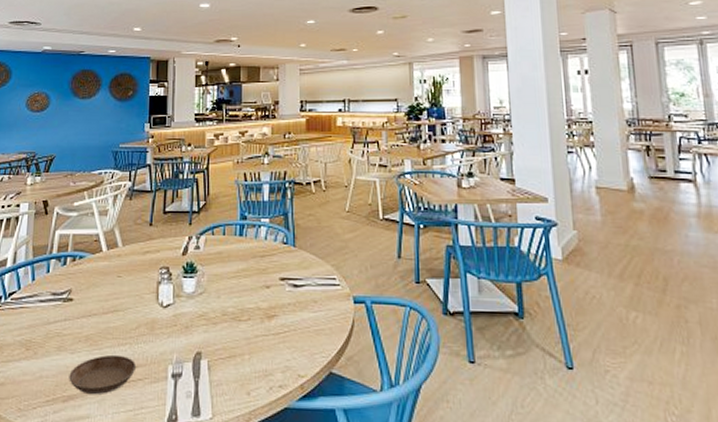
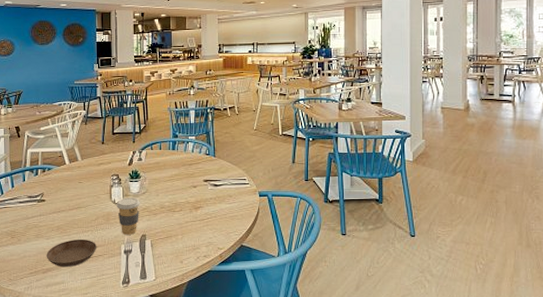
coffee cup: none [164,299,195,351] -> present [116,197,140,235]

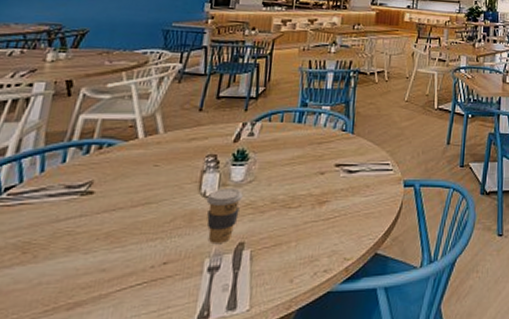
saucer: present [46,239,97,268] -> none [78,251,167,299]

